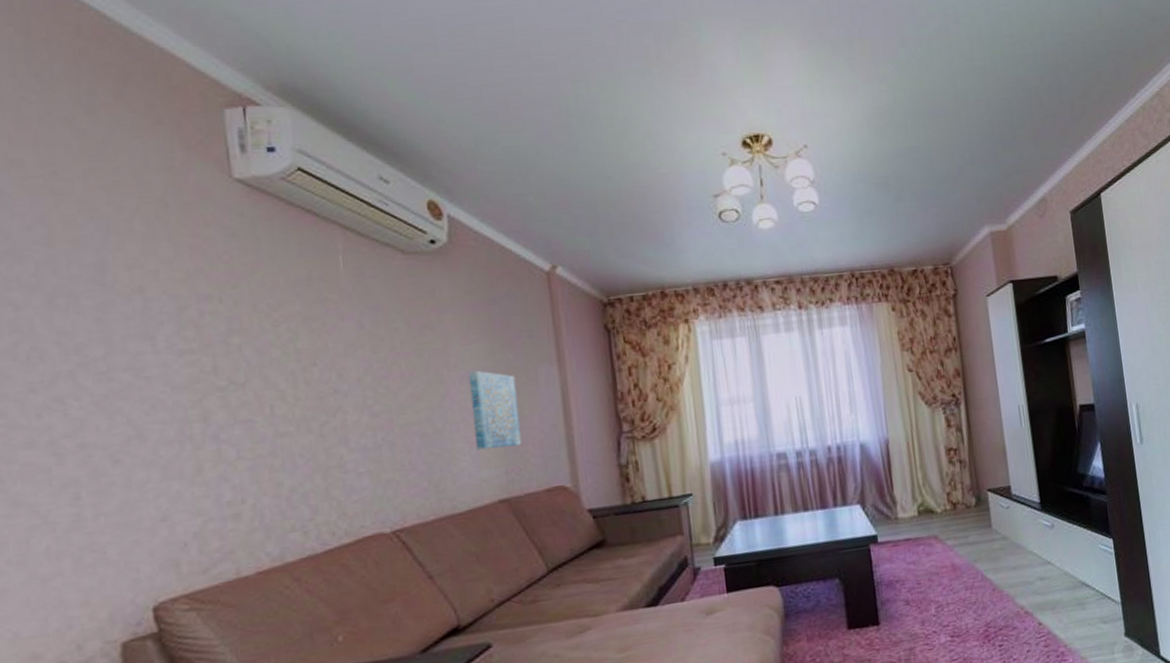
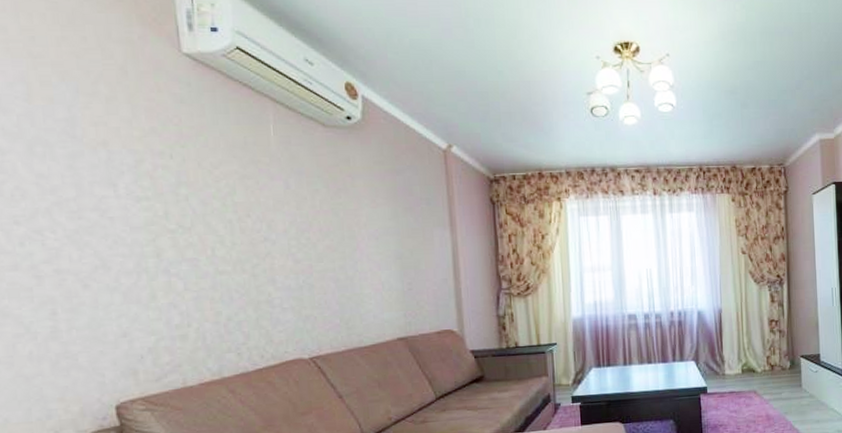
wall art: present [468,370,522,450] -> none [375,229,418,296]

